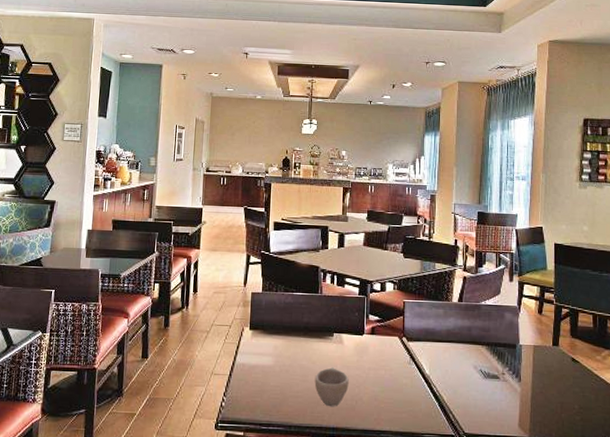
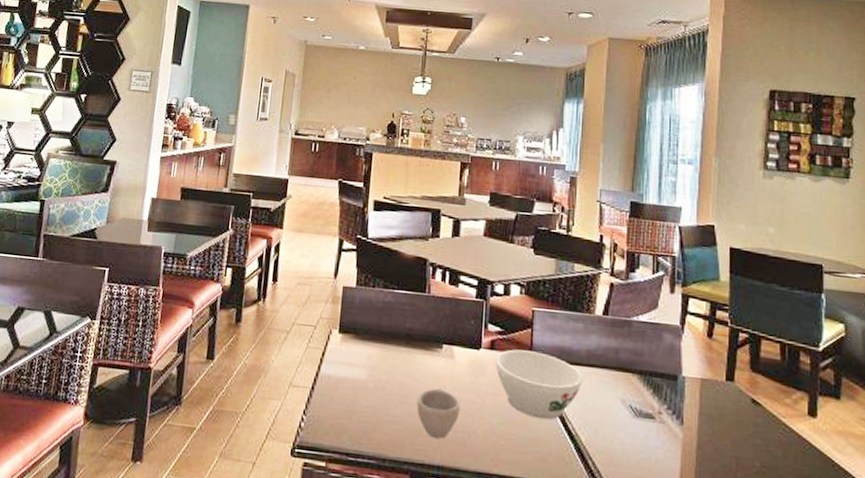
bowl: none [375,333,444,386] -> present [494,349,583,420]

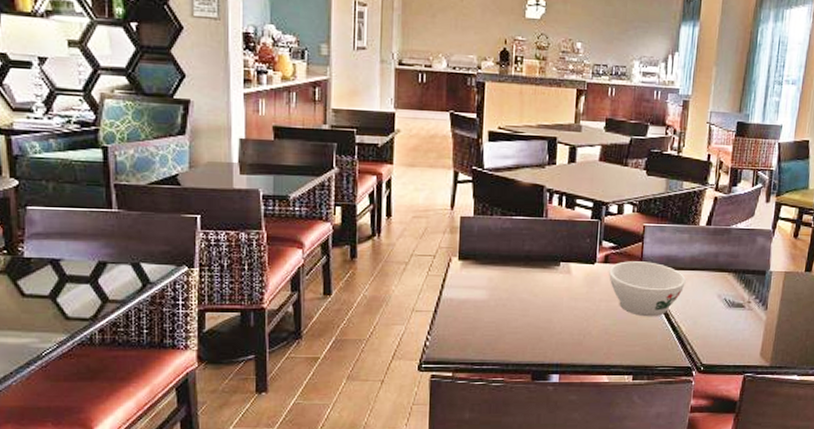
cup: present [416,388,460,440] -> none [536,300,577,343]

